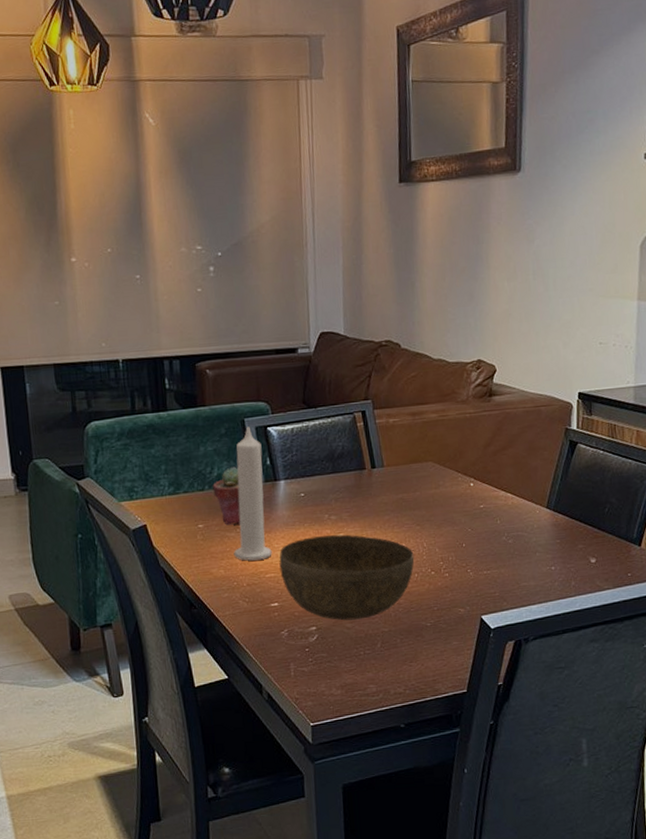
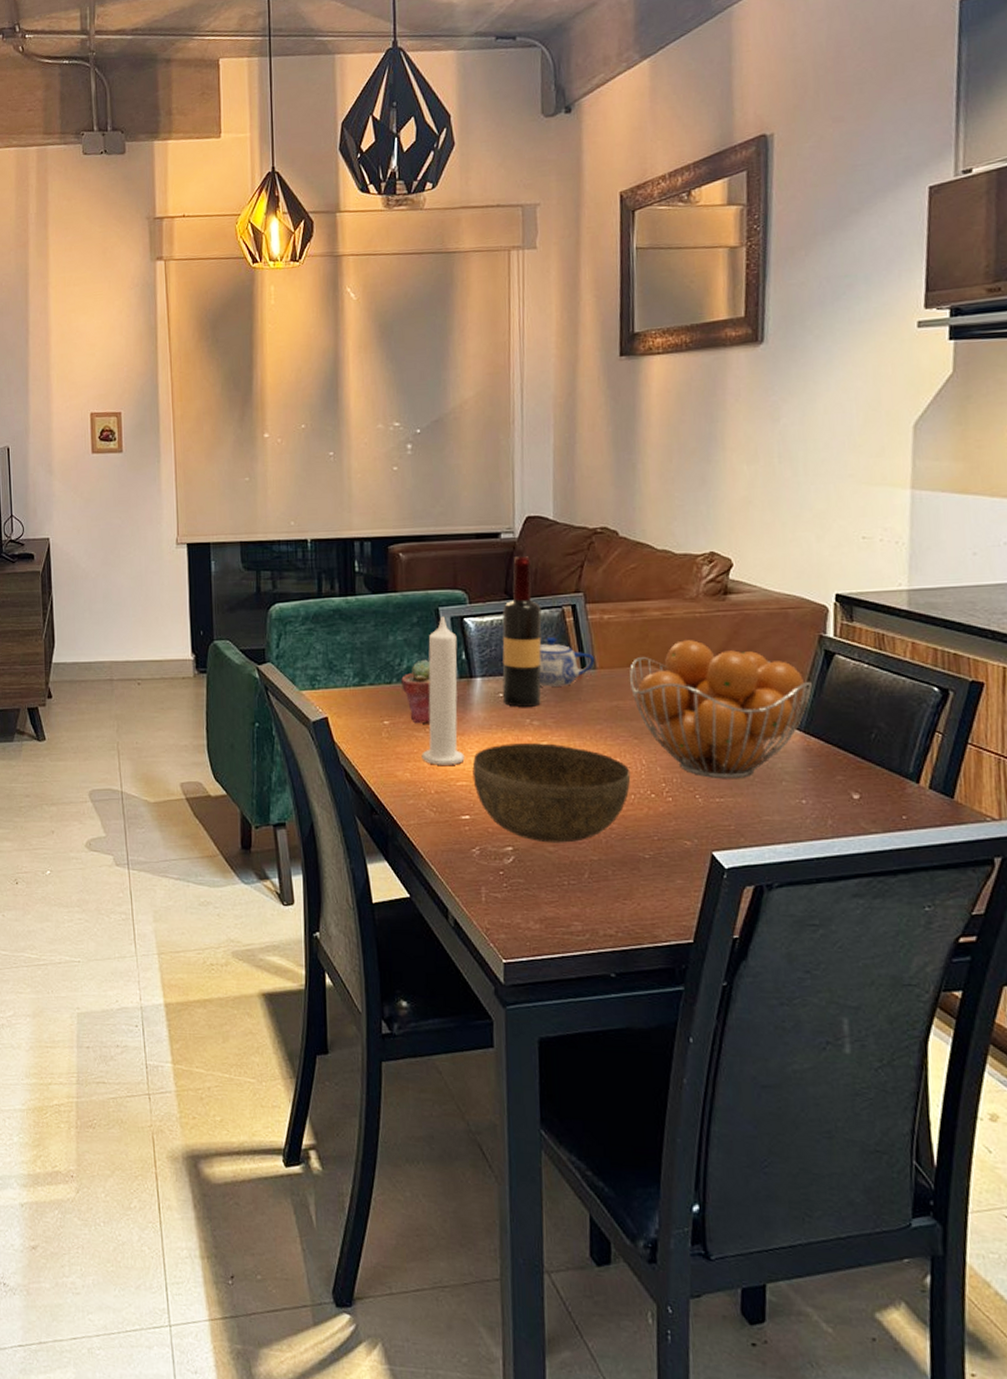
teapot: none [301,441,383,485] -> present [501,637,595,687]
wine bottle: none [302,369,337,505] -> present [502,556,542,707]
fruit basket: none [411,437,560,555] -> present [629,640,812,779]

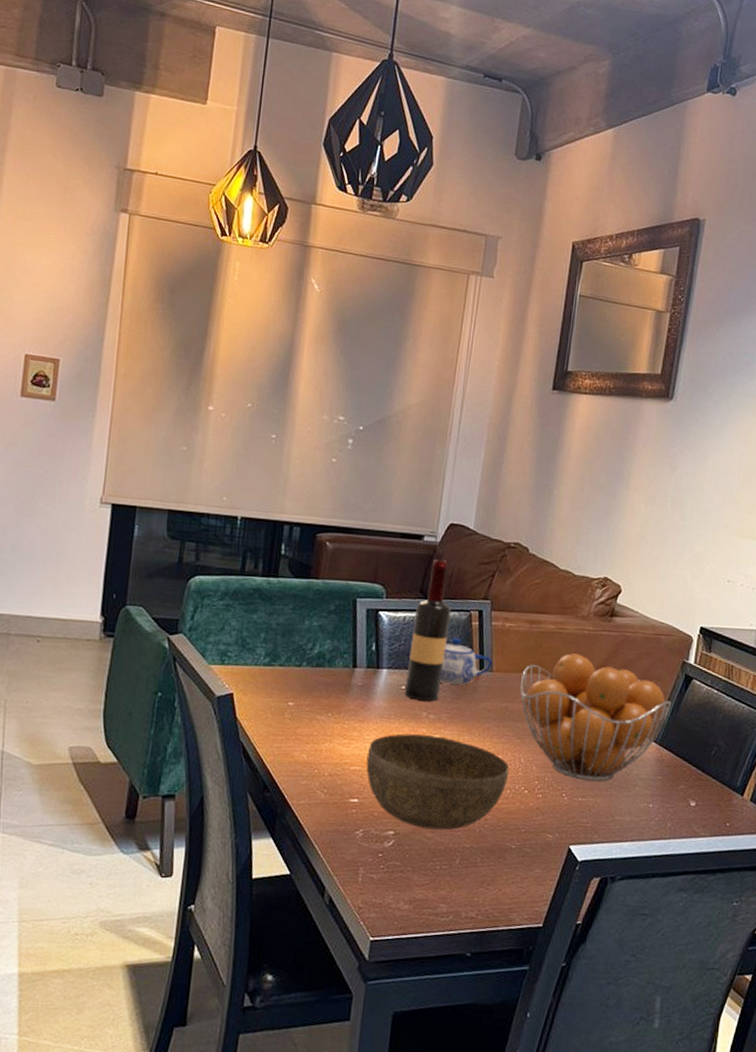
potted succulent: present [401,659,431,724] -> none [310,646,342,708]
candle: present [421,616,465,765] -> none [320,607,370,750]

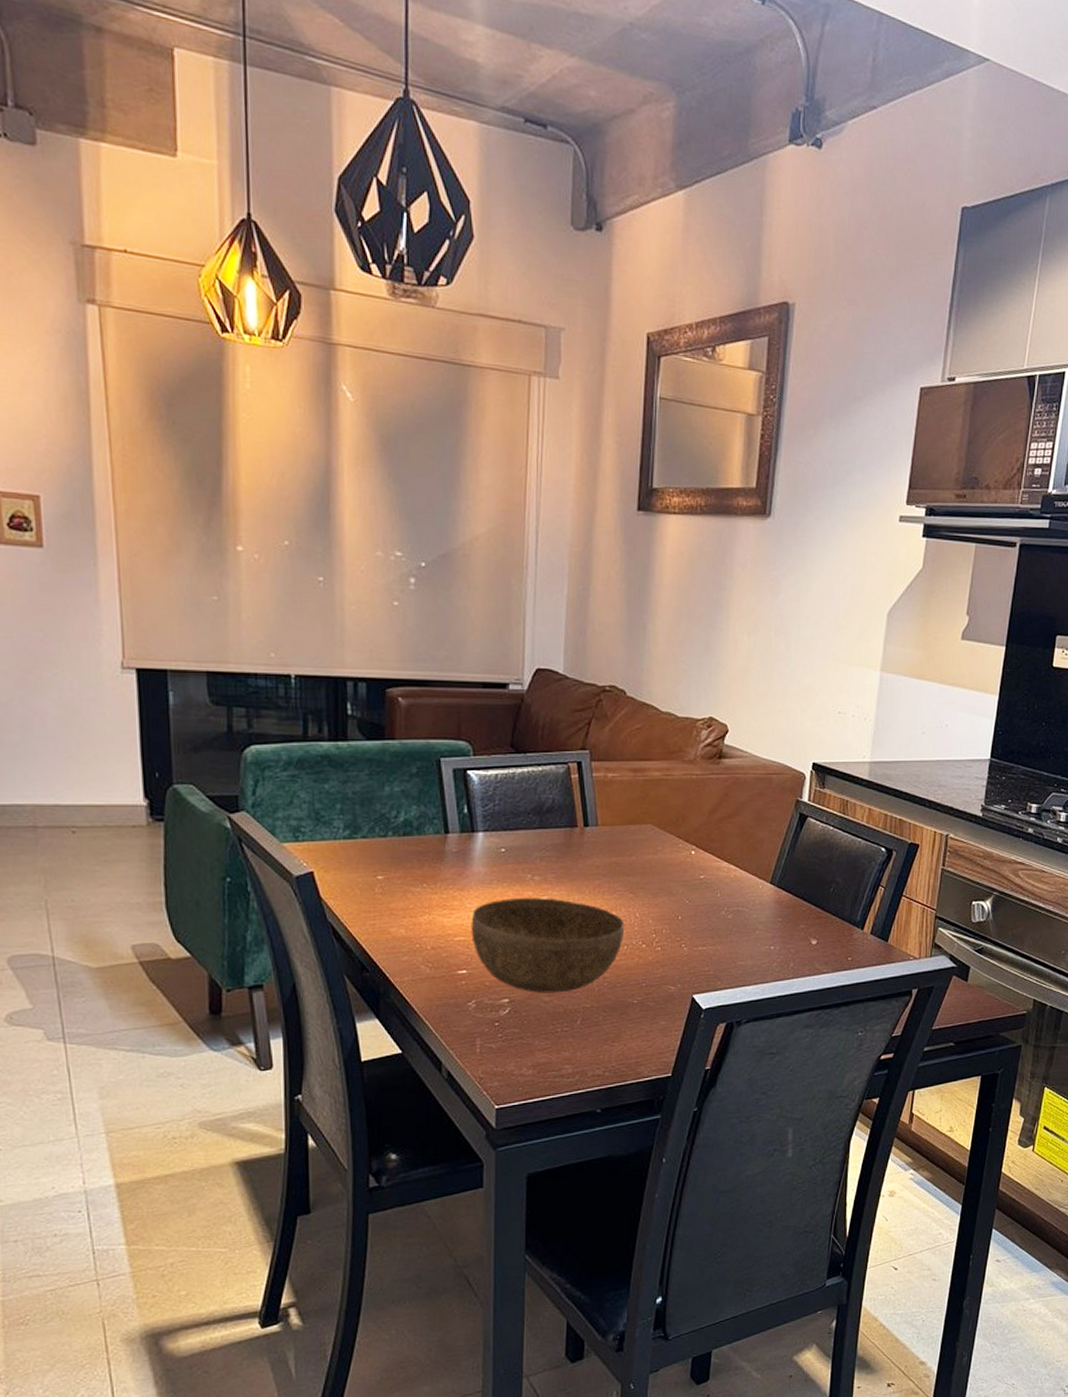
wine bottle: present [404,560,451,701] -> none [504,710,547,862]
teapot: present [409,638,493,685] -> none [504,793,597,842]
fruit basket: present [520,653,671,782] -> none [628,800,787,930]

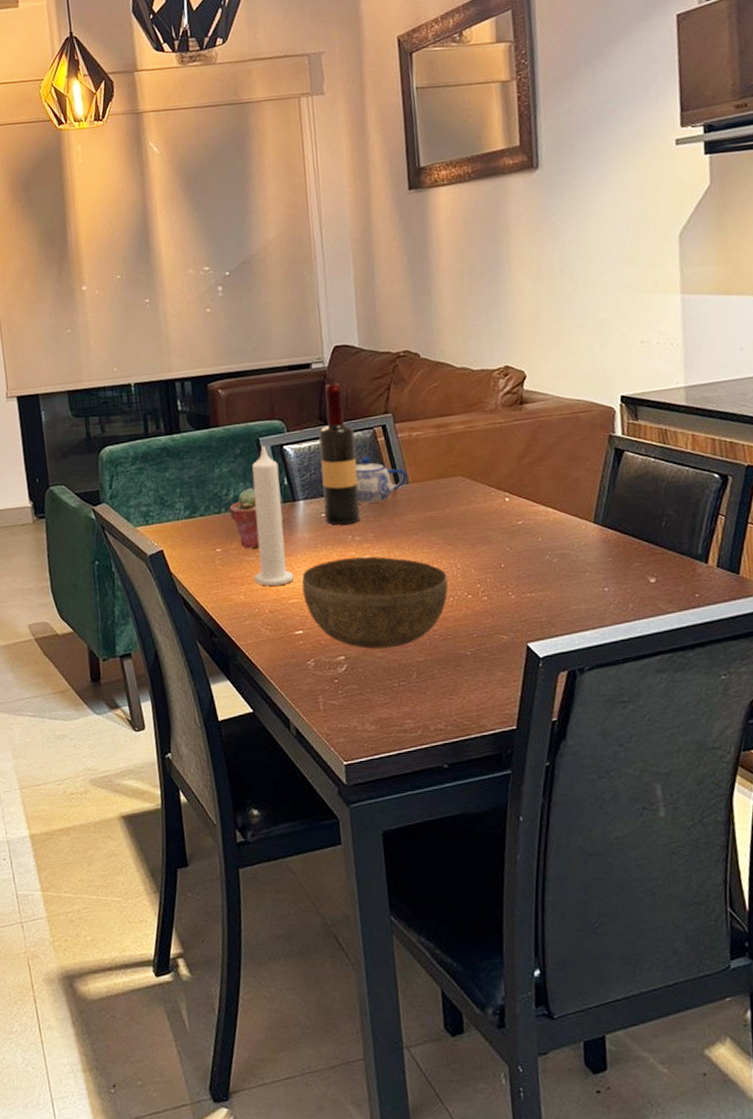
potted succulent: none [398,812,430,879] -> present [229,487,260,549]
candle: none [418,768,463,921] -> present [252,446,294,586]
wine bottle: none [504,710,547,862] -> present [319,383,361,525]
teapot: none [504,793,597,842] -> present [319,457,408,504]

